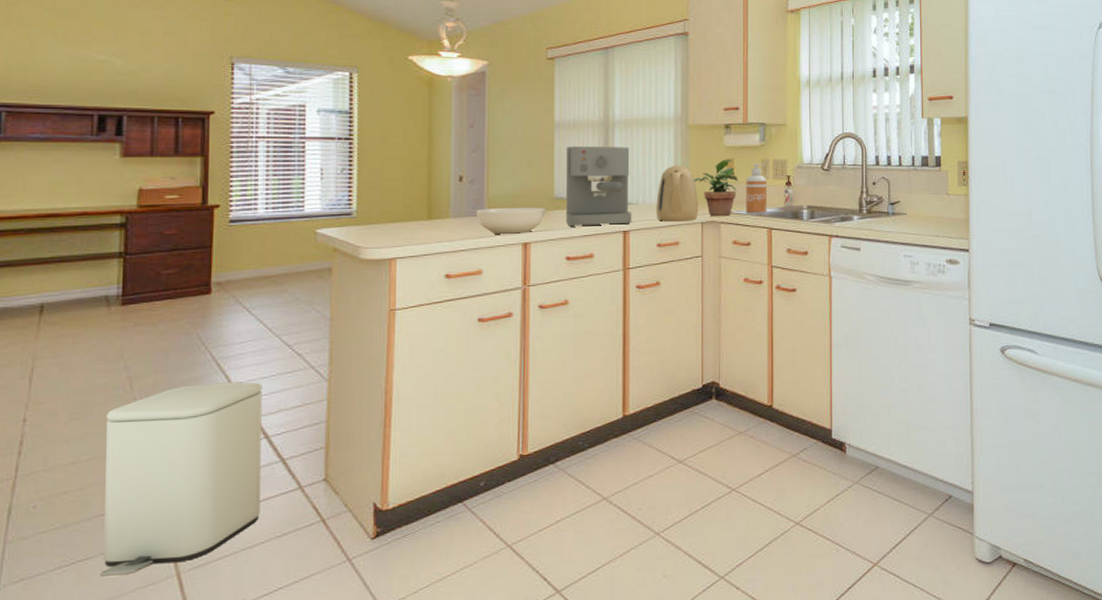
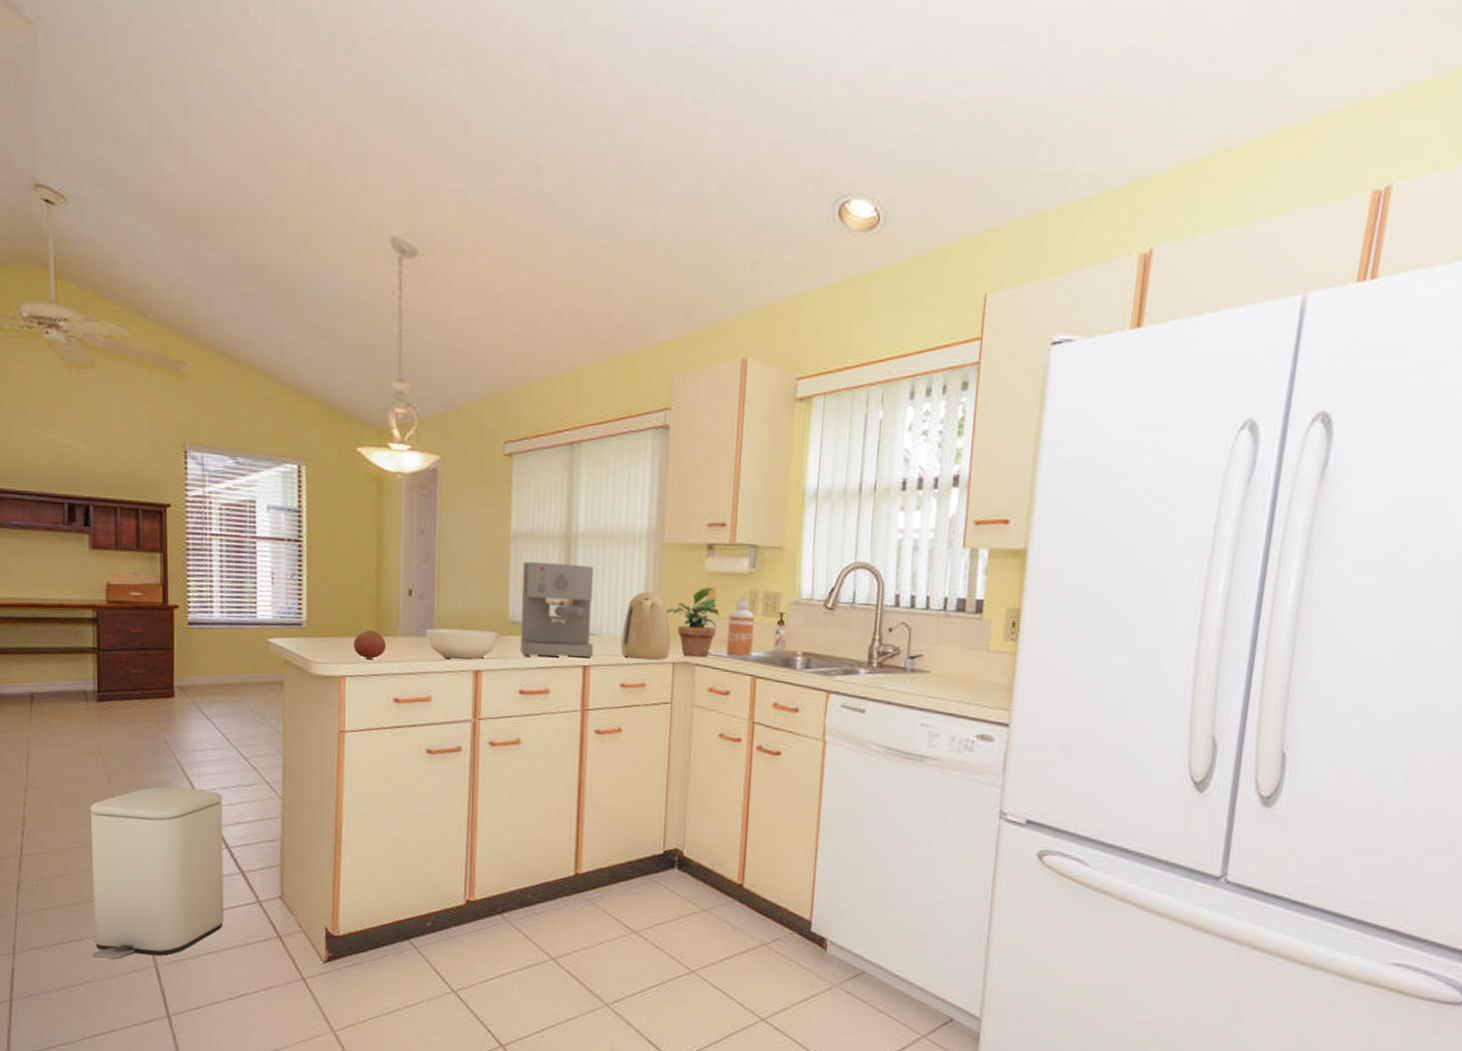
fruit: none [404,214,437,240] -> present [353,630,386,659]

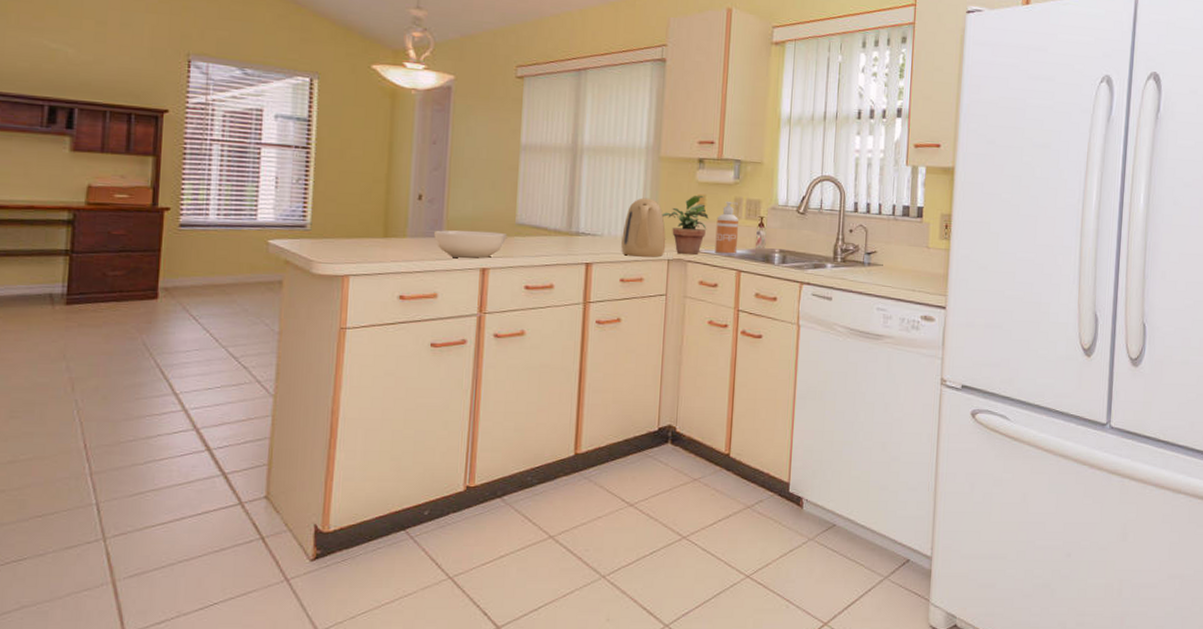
pedal bin: present [90,787,224,960] -> none [35,391,206,578]
fruit: present [353,630,386,659] -> none [359,231,393,259]
coffee maker: present [520,561,594,660] -> none [526,170,598,258]

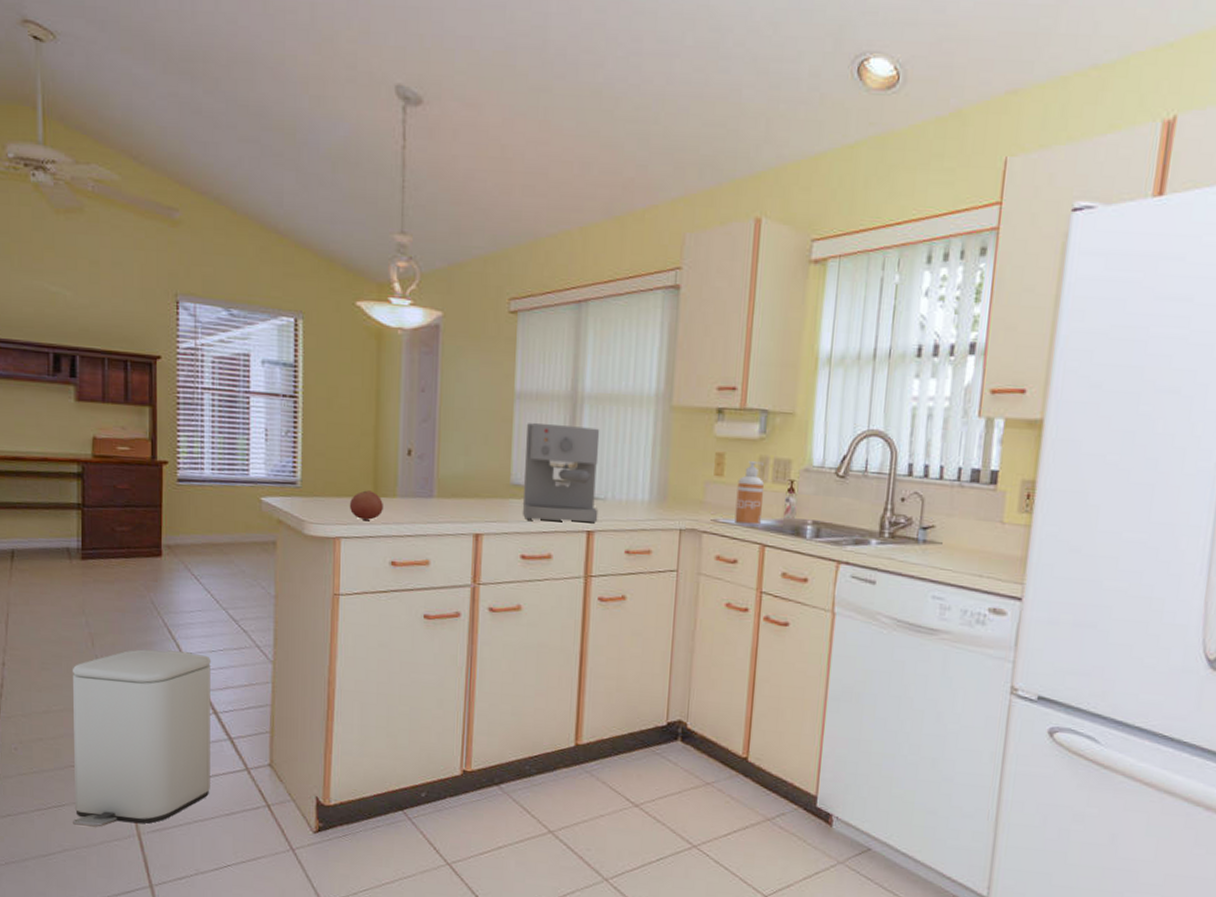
pedal bin: none [35,391,206,578] -> present [72,649,211,827]
fruit: none [359,231,393,259] -> present [349,490,383,520]
bowl: present [433,230,508,259] -> none [424,489,502,523]
coffee maker: none [526,170,598,258] -> present [522,422,600,525]
kettle: present [621,198,666,258] -> none [626,455,678,527]
potted plant: present [662,195,709,256] -> none [674,452,729,526]

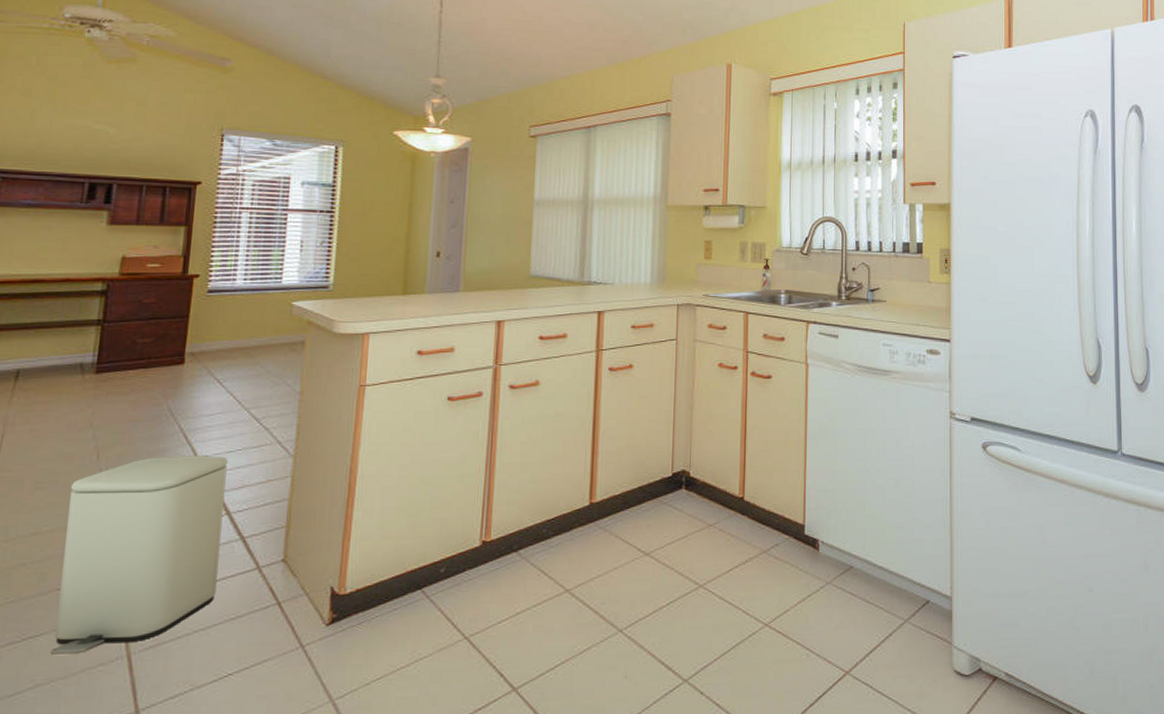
fruit: present [349,490,383,520] -> none [379,289,412,315]
coffee maker: present [522,422,600,525] -> none [540,223,608,307]
soap dispenser: present [734,461,765,526] -> none [722,246,745,298]

